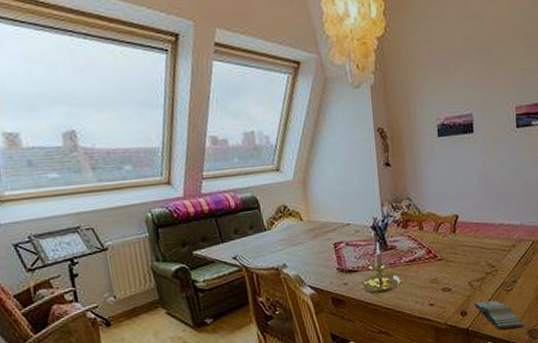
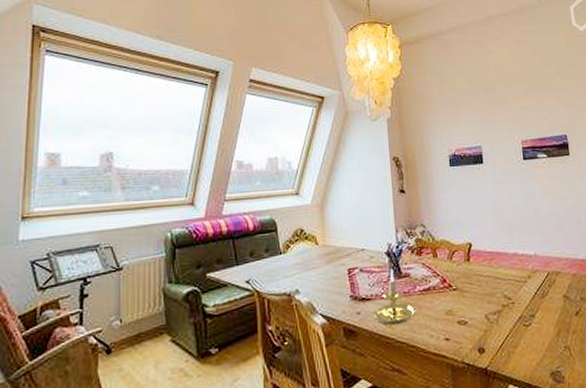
book: present [474,300,524,331] -> none [492,336,547,372]

